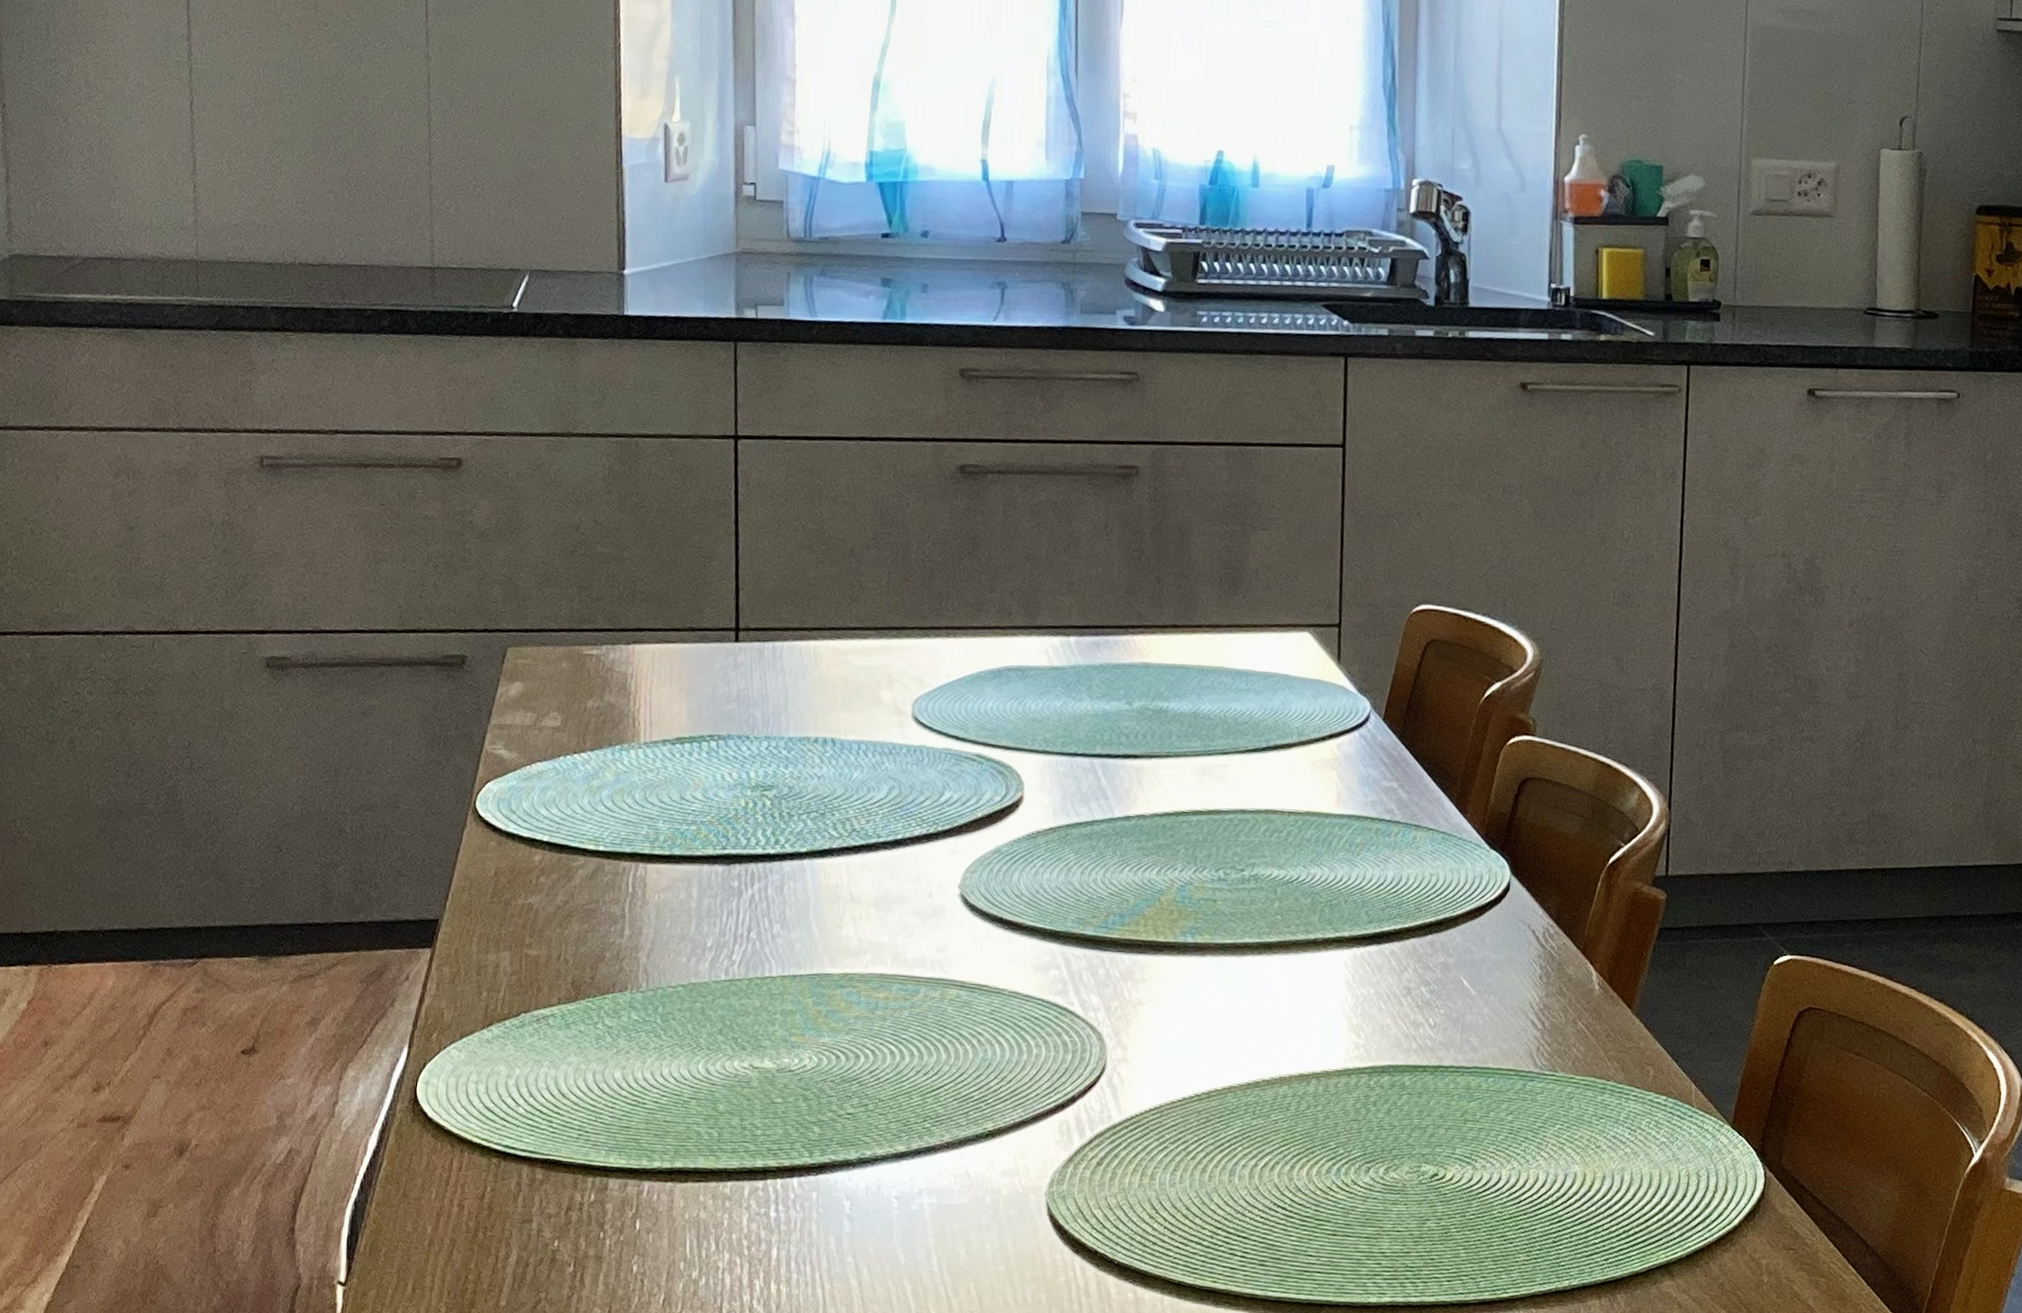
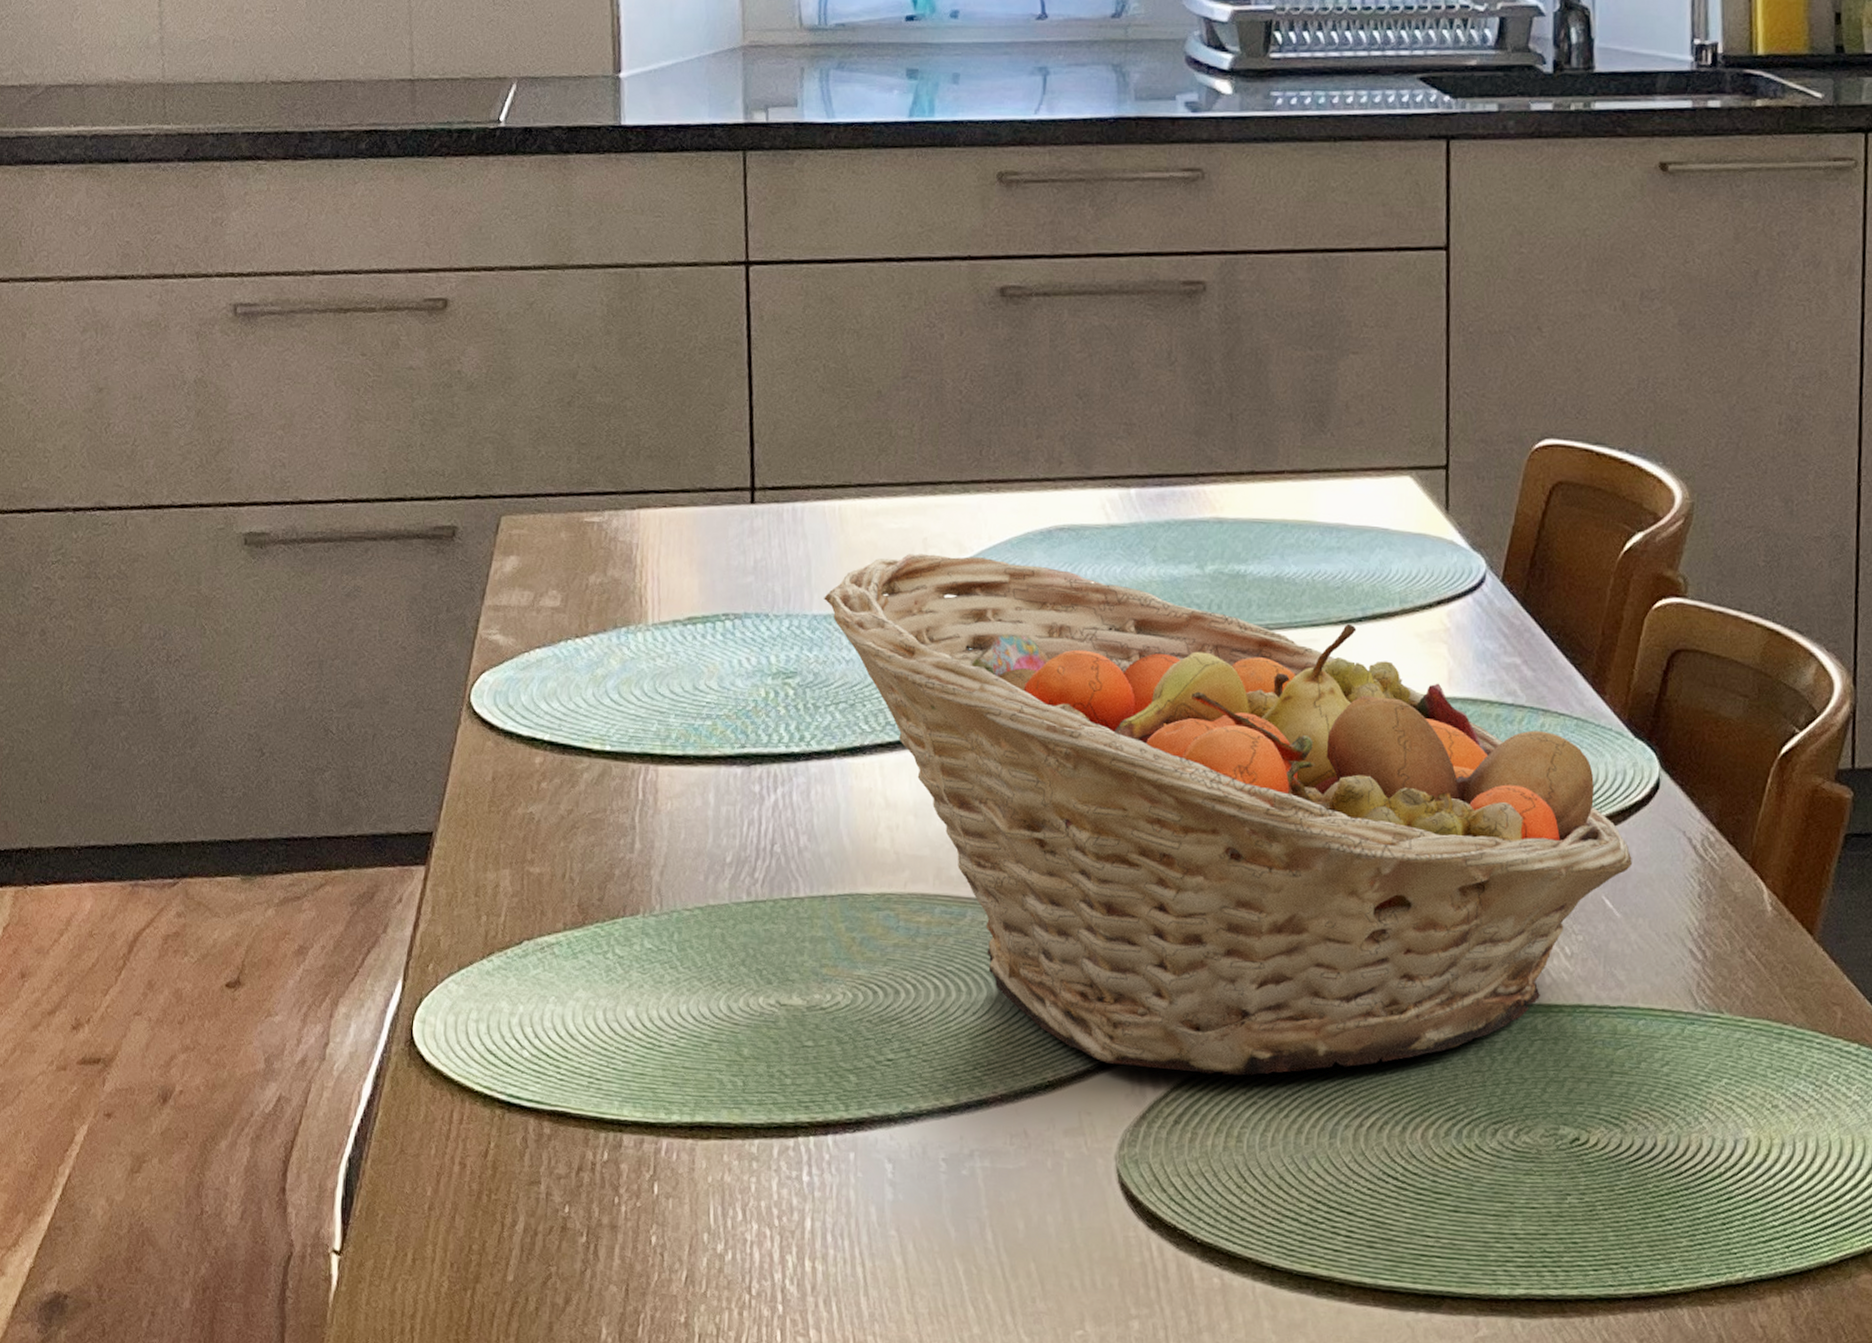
fruit basket: none [799,687,1486,1125] -> present [824,553,1632,1076]

